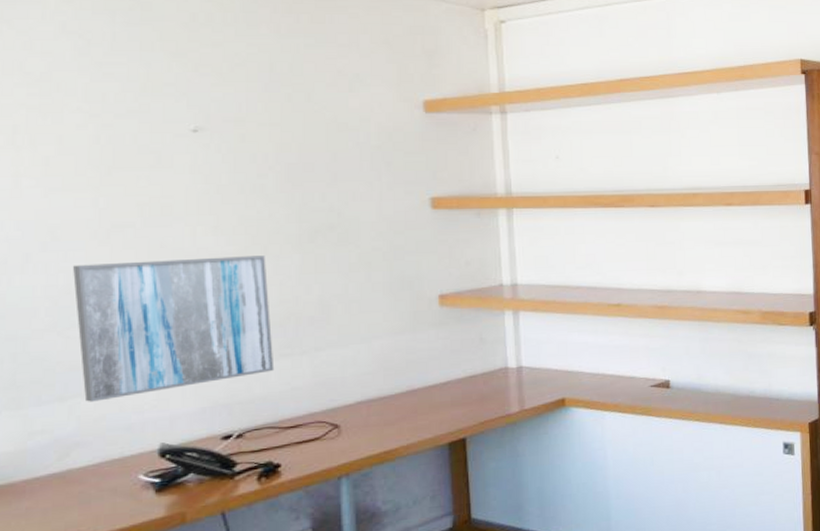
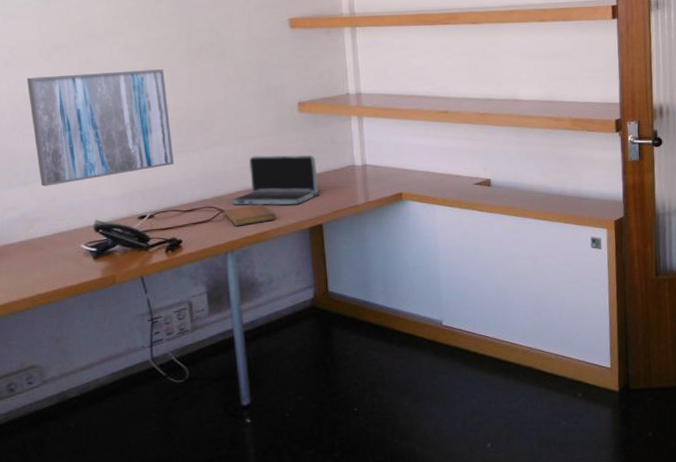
notebook: none [339,417,406,444] -> present [224,204,276,226]
laptop: none [351,356,463,419] -> present [233,155,320,205]

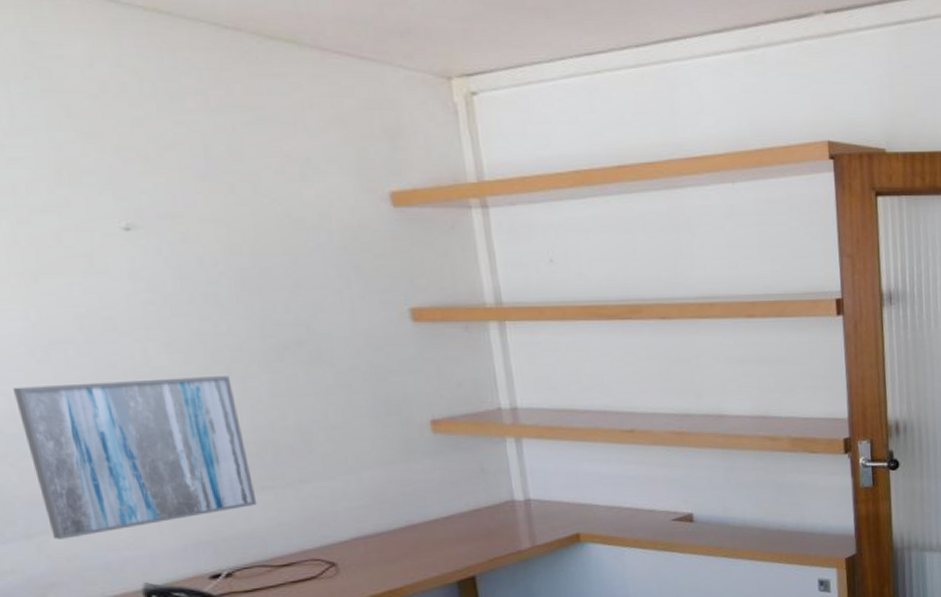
notebook: present [224,204,276,226] -> none [336,554,410,583]
laptop: present [233,155,320,205] -> none [347,488,469,556]

